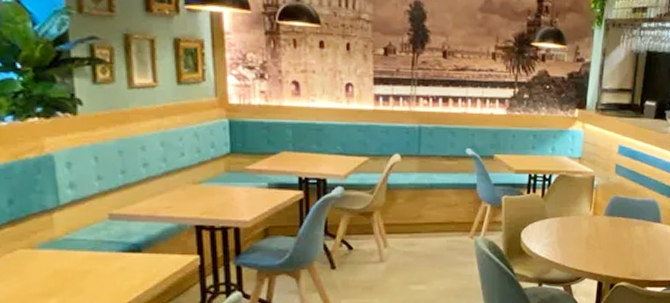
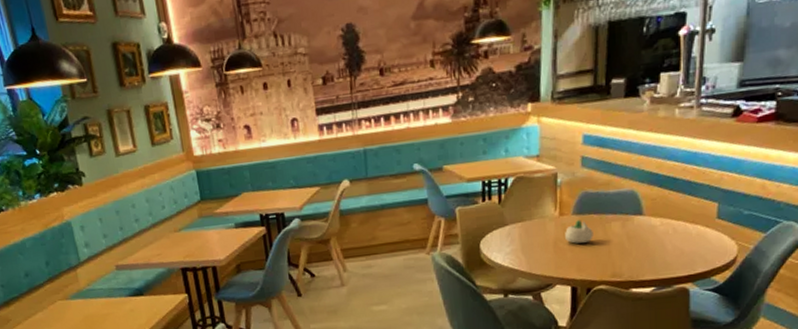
succulent planter: none [596,221,620,242] -> present [565,220,593,244]

